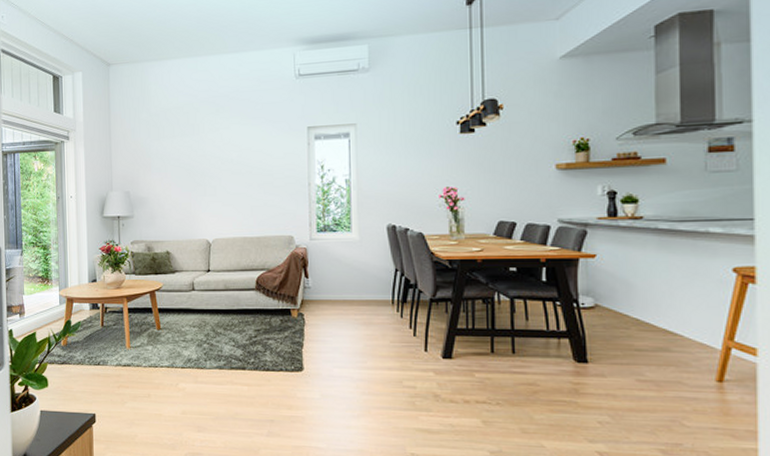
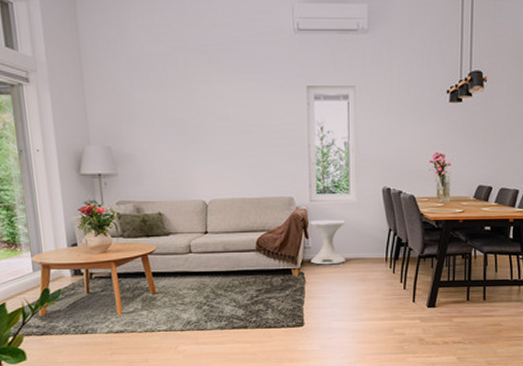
side table: none [310,258,349,306] -> present [310,219,346,265]

